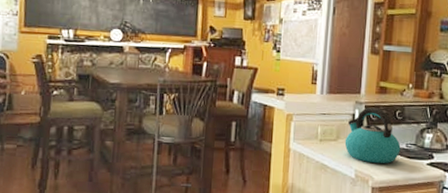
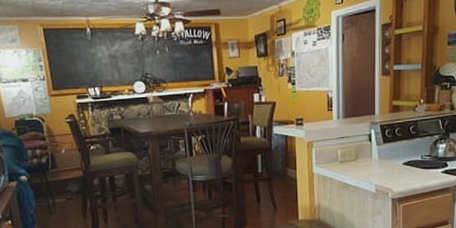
kettle: present [344,107,401,164] -> none [363,125,416,177]

